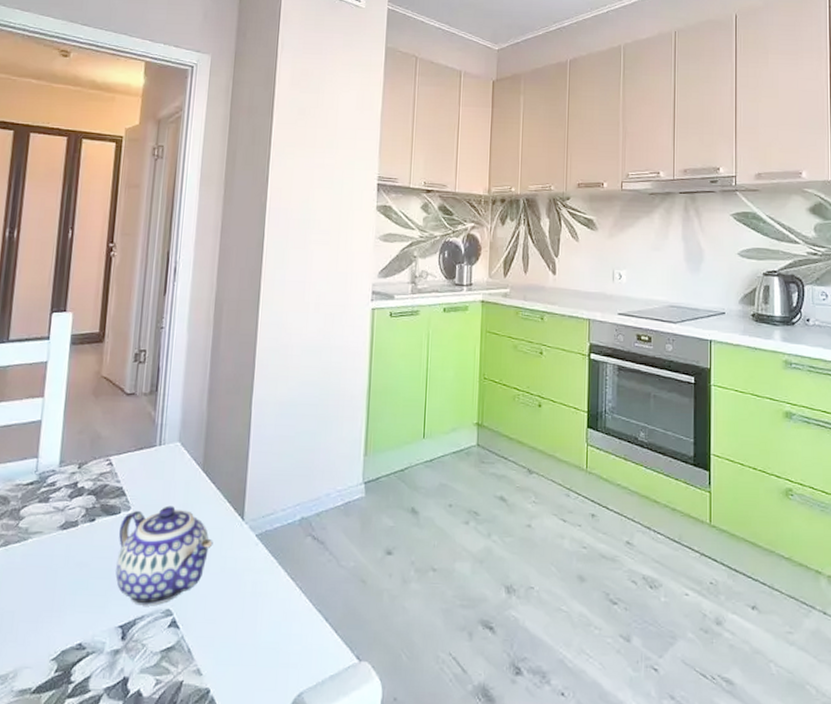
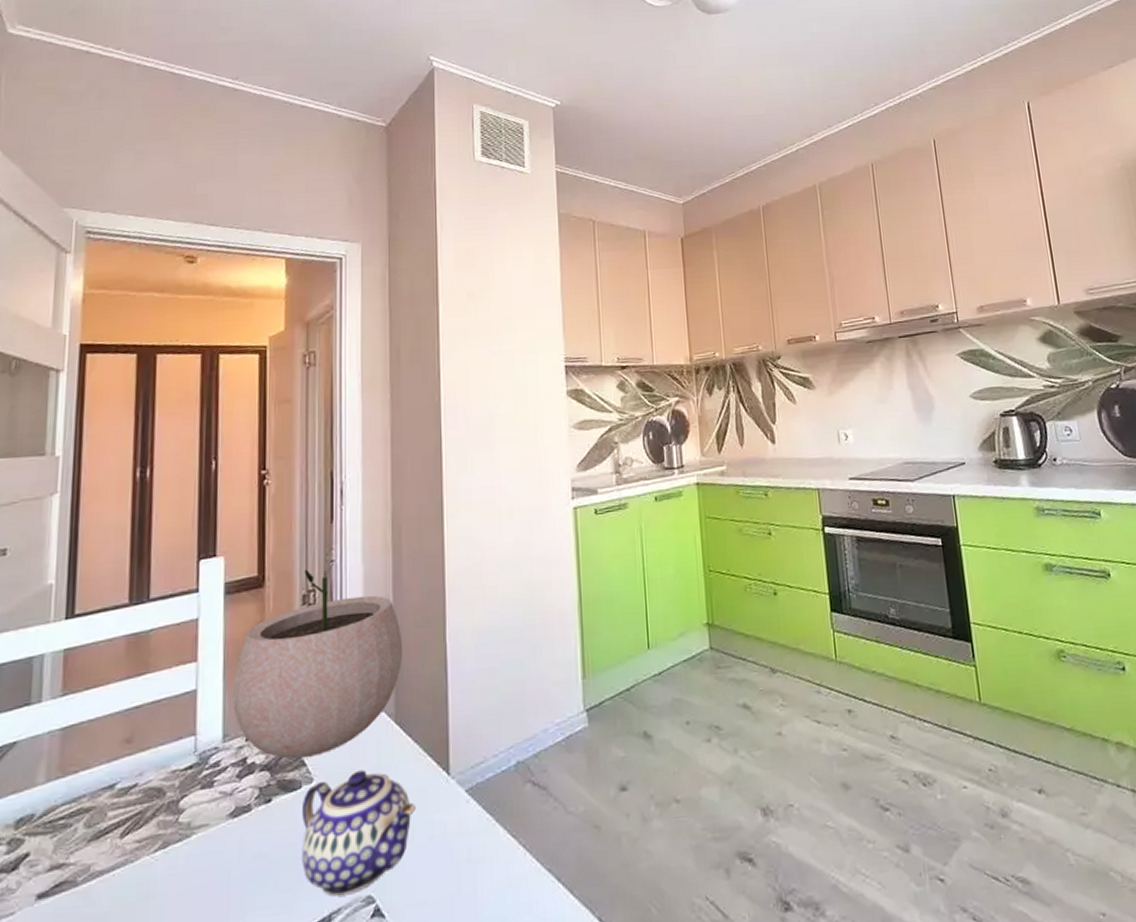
plant pot: none [70,328,215,490] -> present [233,560,403,760]

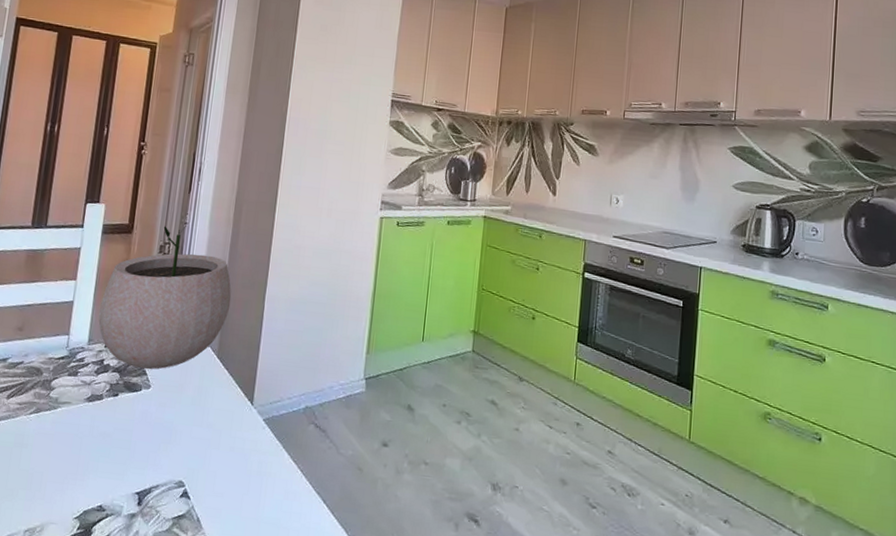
teapot: present [302,770,416,897] -> none [134,387,224,477]

